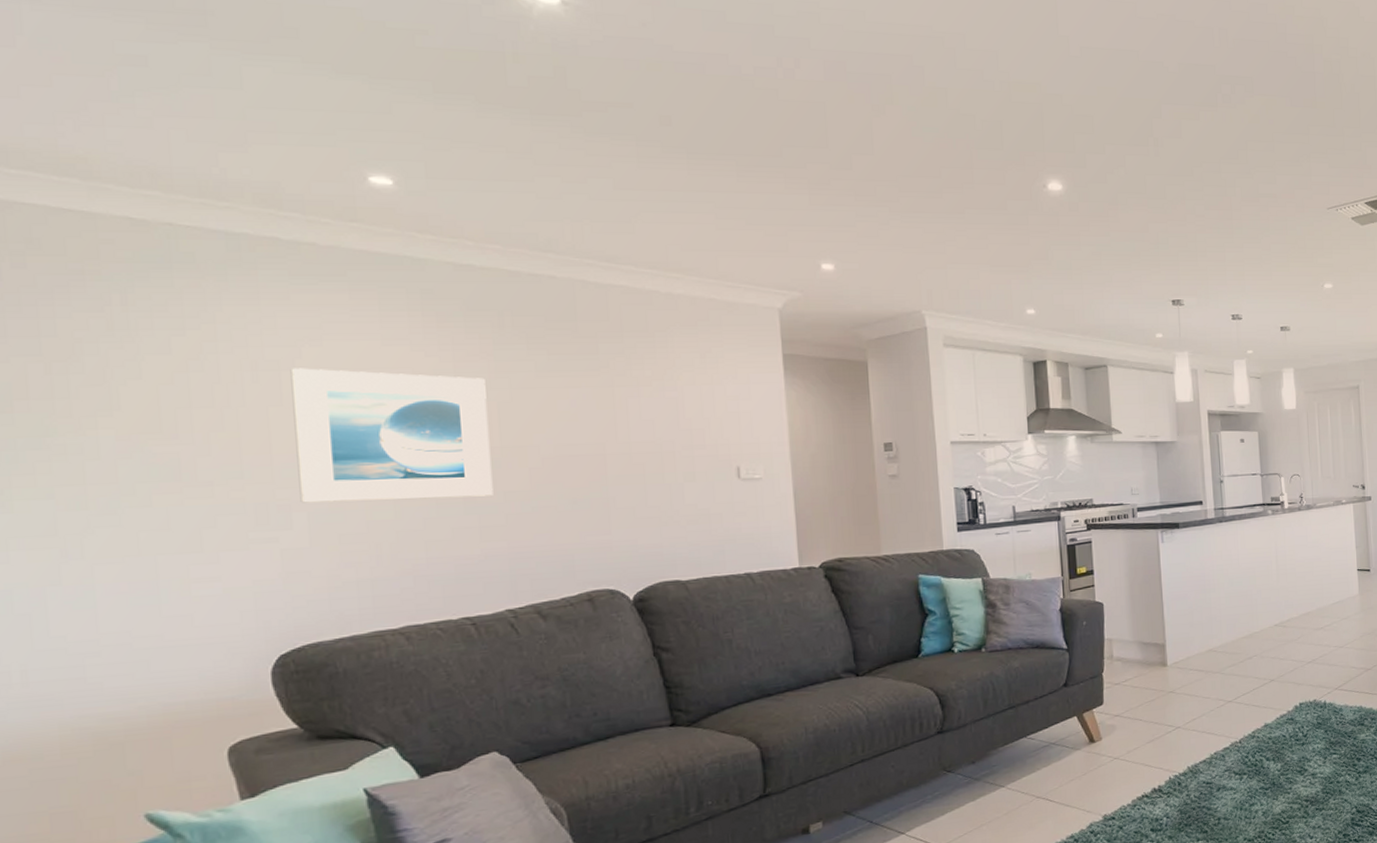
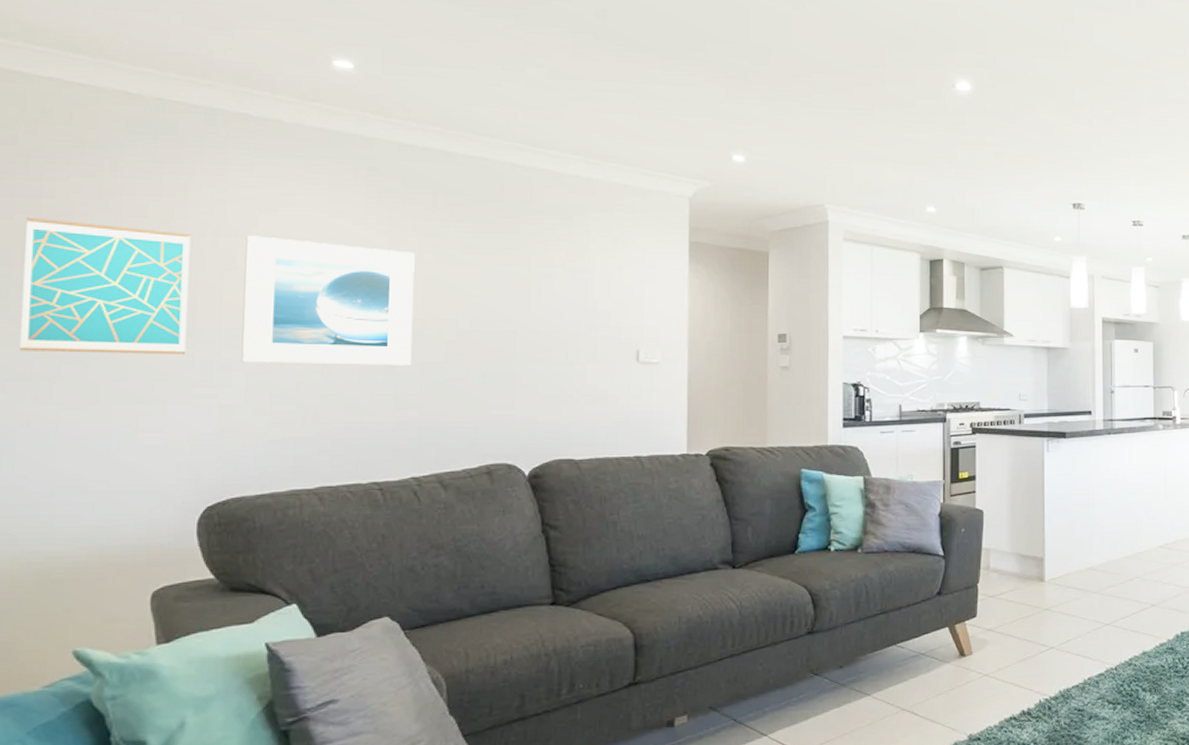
wall art: none [26,358,236,505] -> present [19,216,191,354]

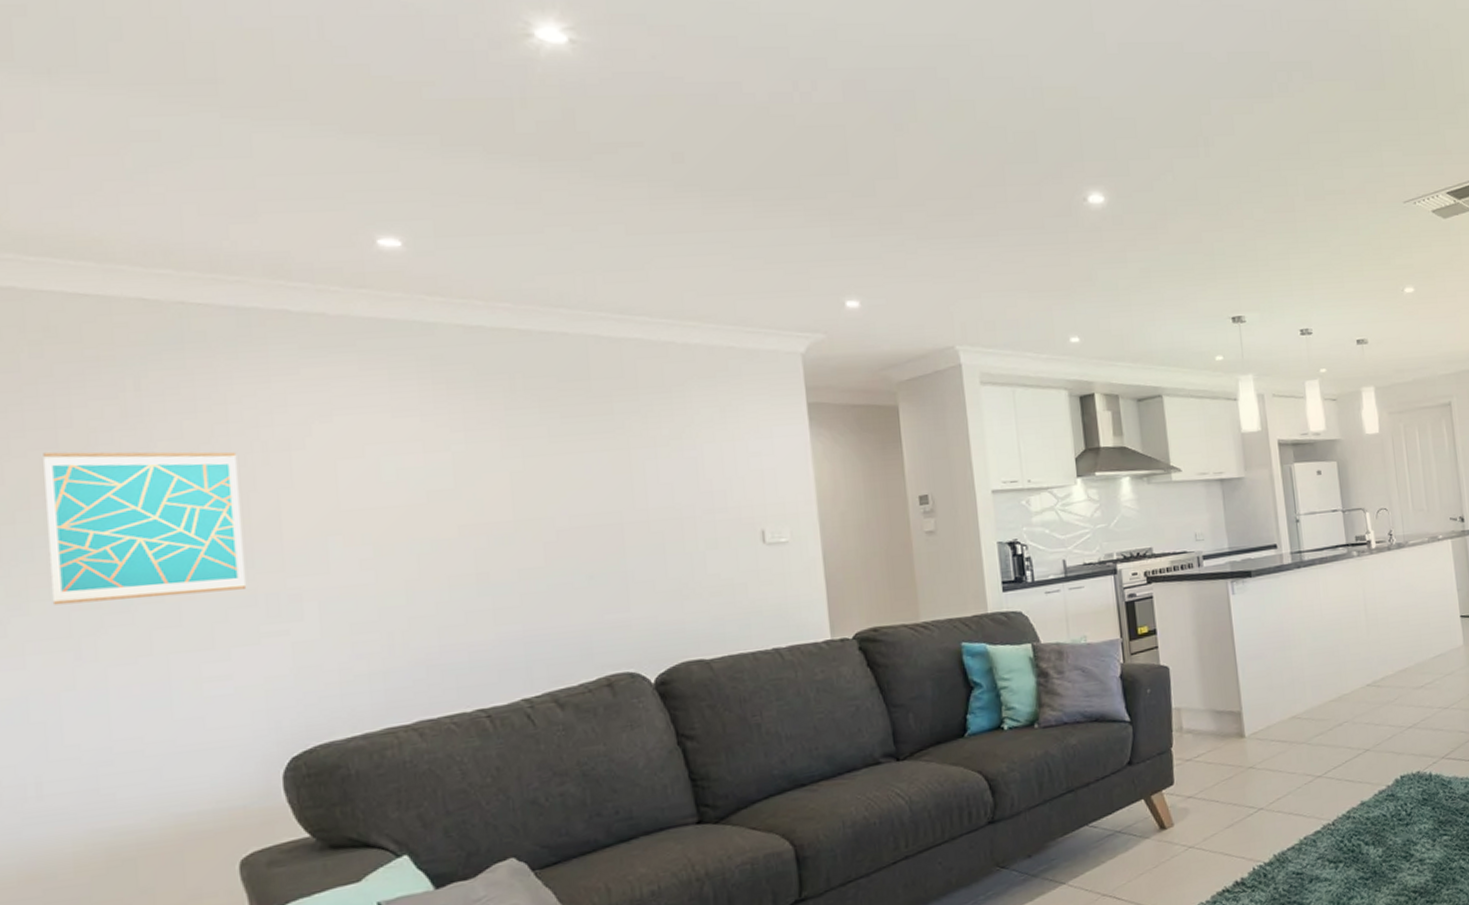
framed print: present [241,235,415,366] -> none [300,446,507,592]

